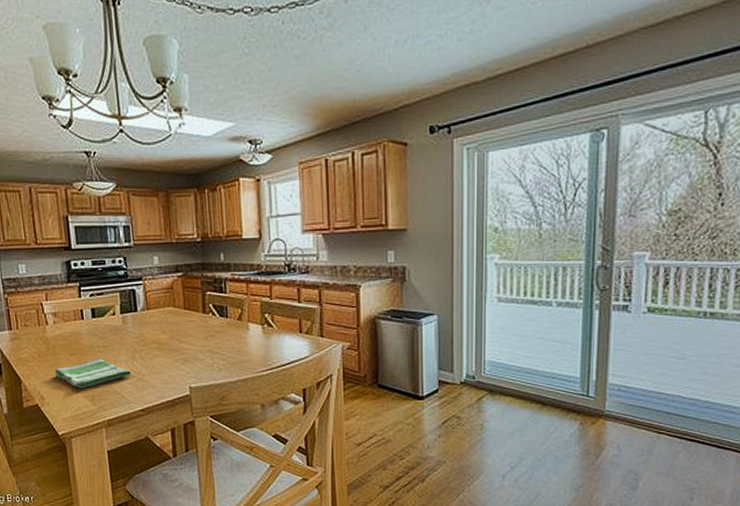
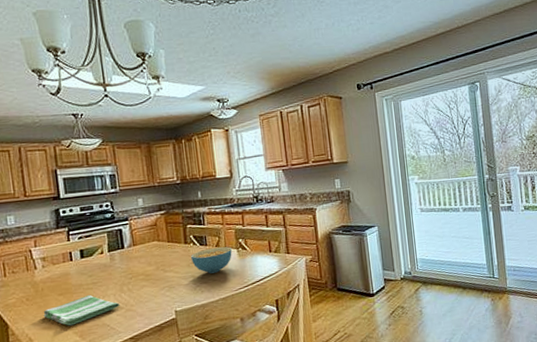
cereal bowl: none [209,320,256,350] -> present [191,247,232,274]

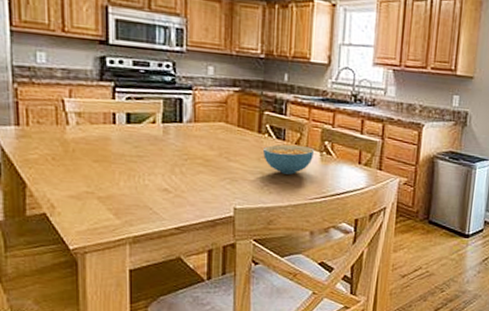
dish towel: present [43,294,120,326] -> none [72,168,169,200]

